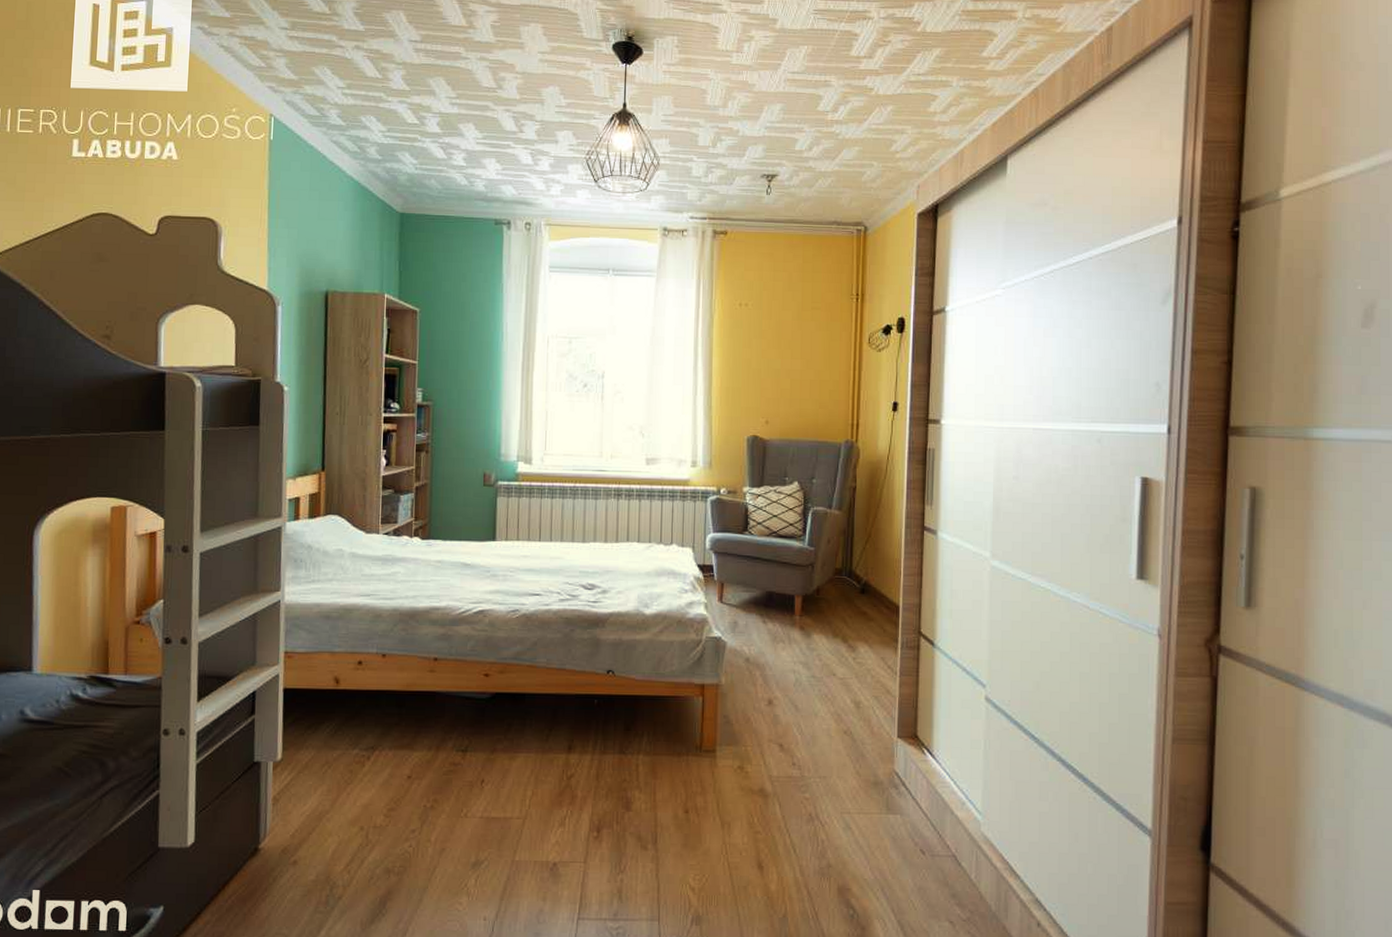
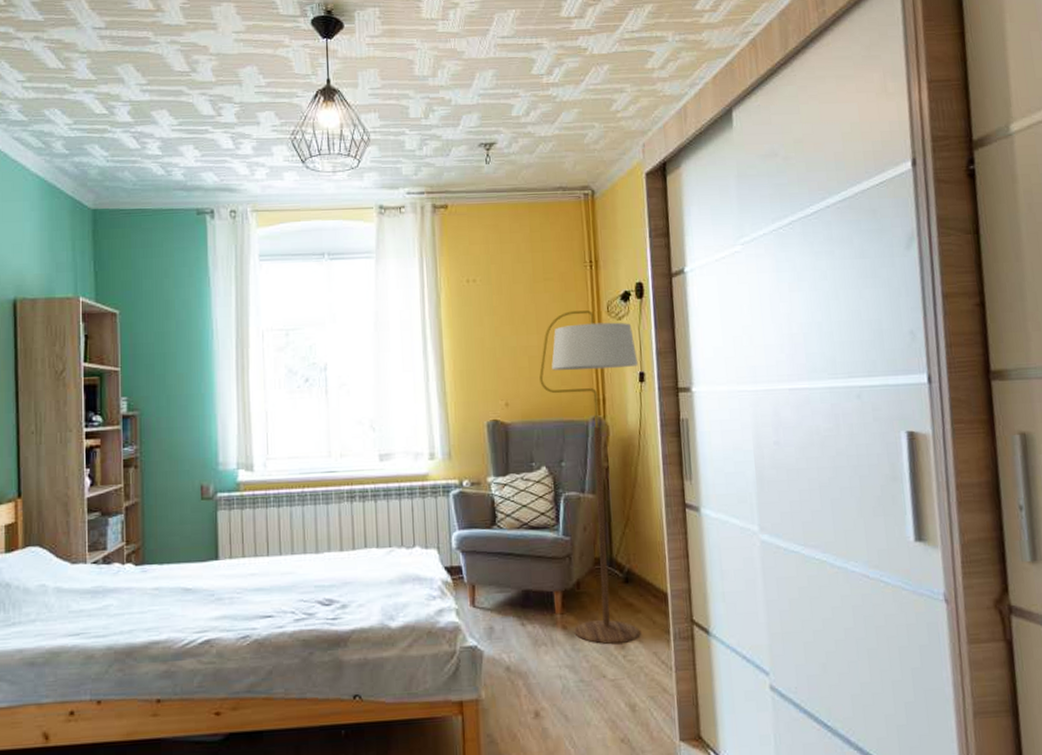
floor lamp: none [799,340,893,646] -> present [539,310,640,644]

